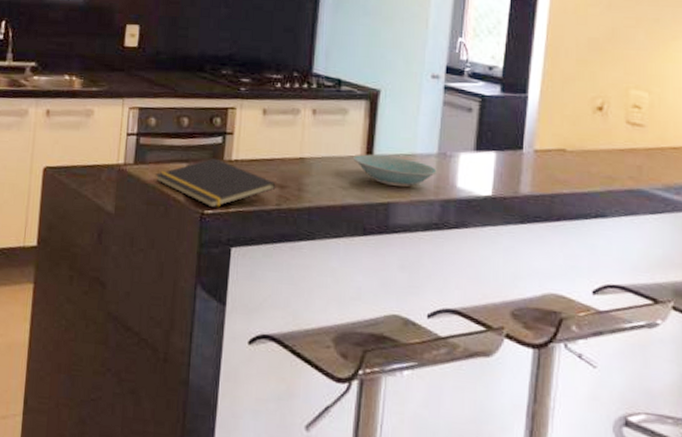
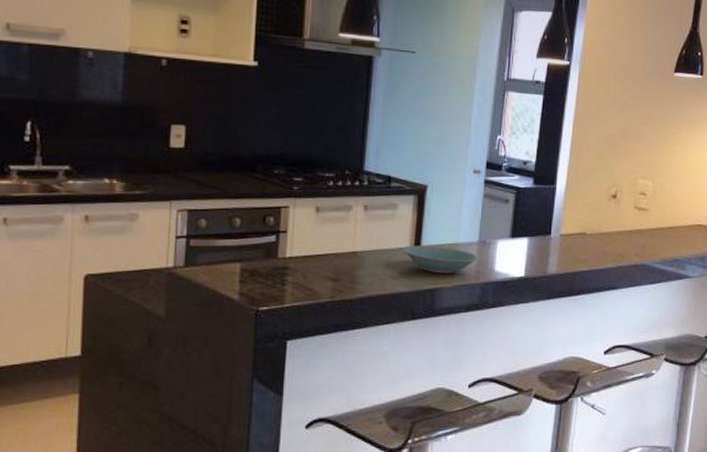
notepad: present [156,158,276,208] -> none [208,256,330,305]

